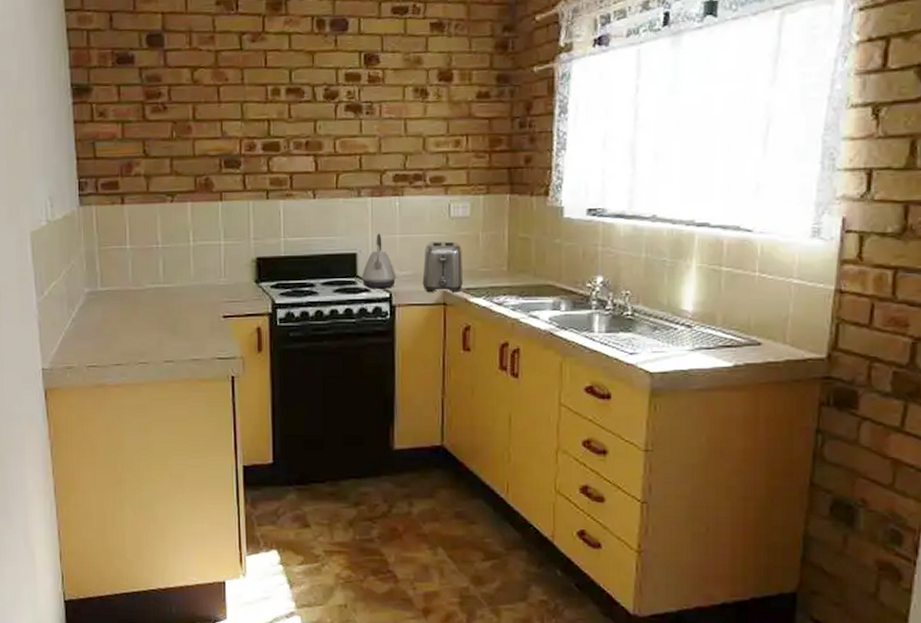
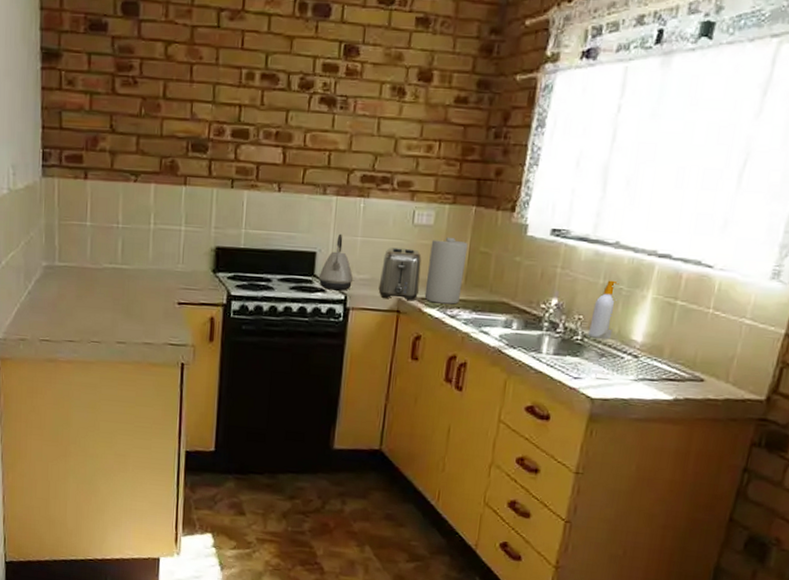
paper towel holder: none [469,226,507,292] -> present [424,237,468,305]
soap bottle: none [638,253,662,313] -> present [588,280,619,340]

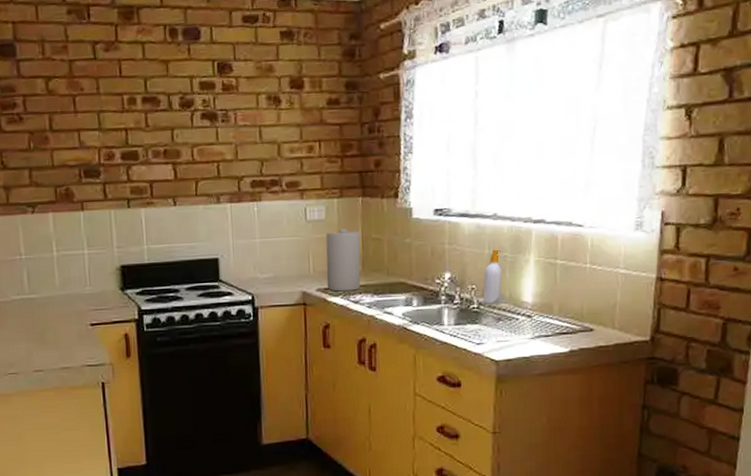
kettle: present [318,233,354,291] -> none [224,238,258,292]
toaster: present [378,247,422,301] -> none [282,244,321,293]

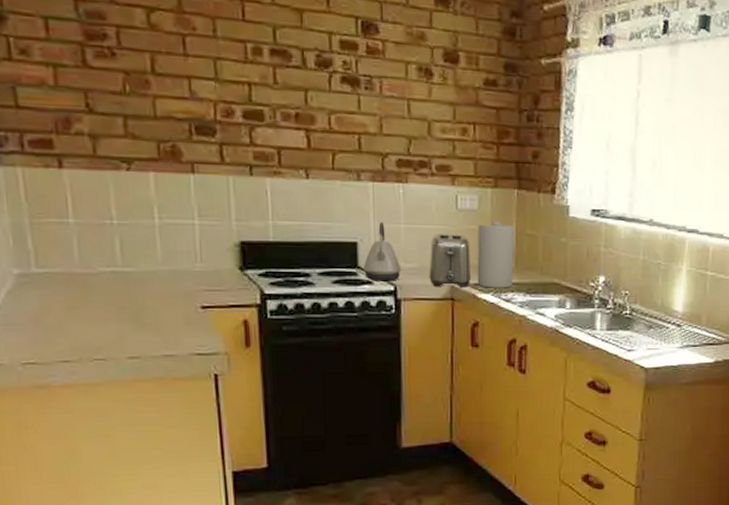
kettle: none [224,238,258,292] -> present [363,221,402,282]
toaster: none [282,244,321,293] -> present [429,234,471,288]
soap bottle: present [483,249,505,306] -> none [636,256,657,312]

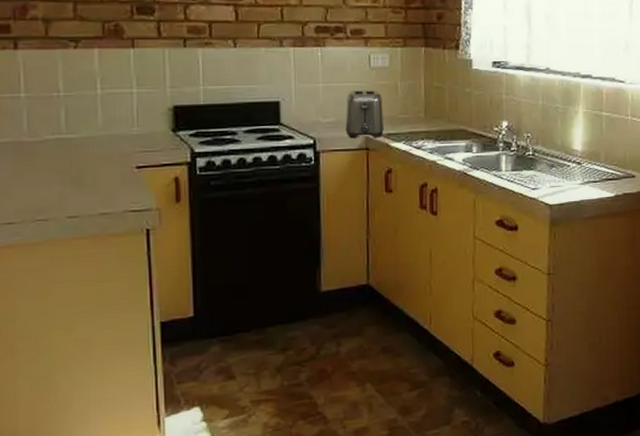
kettle: present [363,221,402,282] -> none [285,82,320,136]
paper towel holder: present [477,221,515,288] -> none [389,76,423,137]

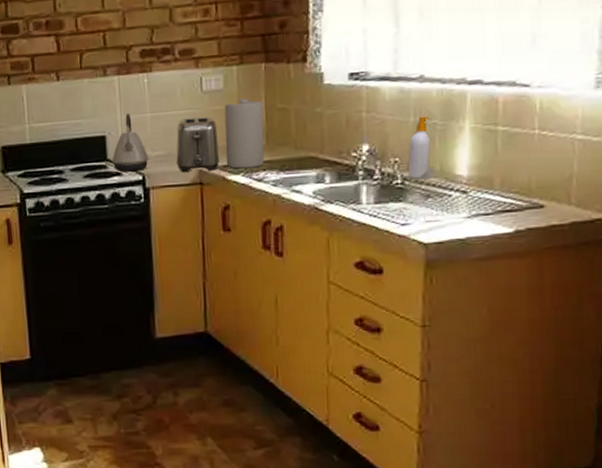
kettle: none [285,82,320,136] -> present [112,113,149,172]
paper towel holder: none [389,76,423,137] -> present [224,98,265,169]
soap bottle: none [537,101,557,153] -> present [408,116,434,181]

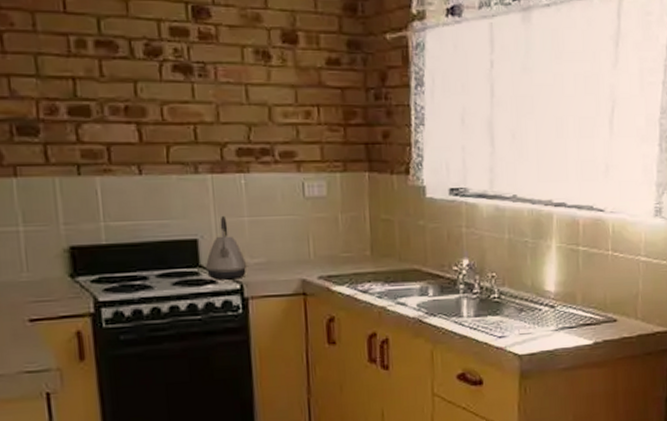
toaster: present [176,116,219,172] -> none [277,224,323,281]
paper towel holder: present [224,98,265,169] -> none [328,207,369,280]
soap bottle: present [408,116,434,181] -> none [504,234,527,295]

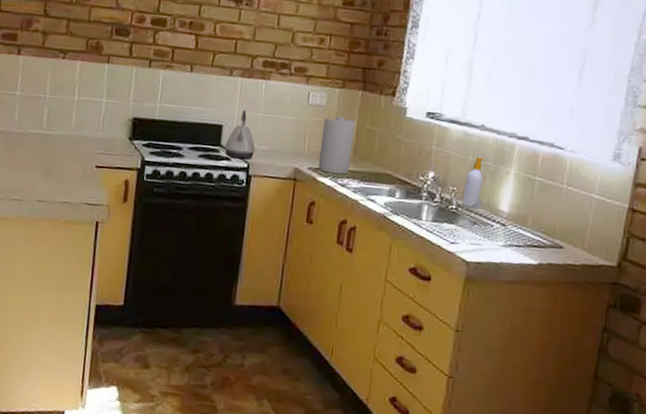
paper towel holder: none [328,207,369,280] -> present [318,115,356,175]
soap bottle: none [504,234,527,295] -> present [462,157,486,210]

